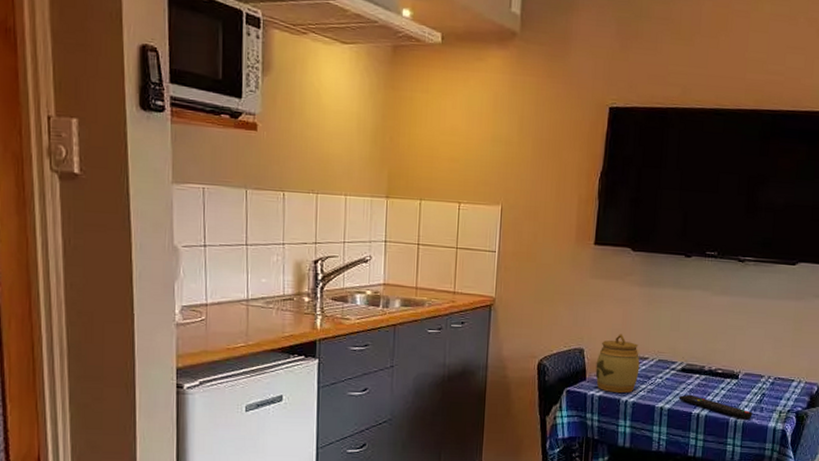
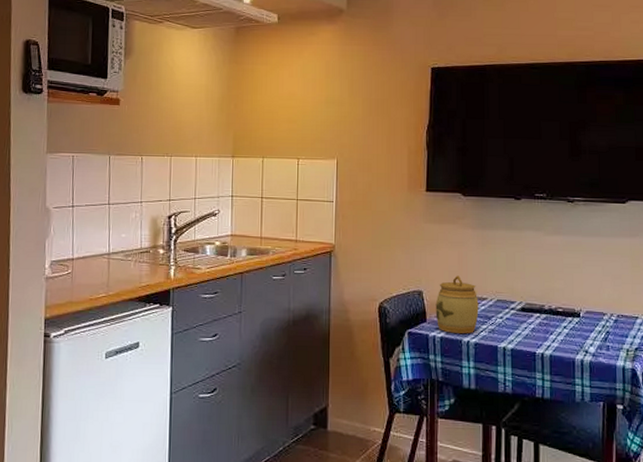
remote control: present [678,394,753,420] -> none [520,334,599,359]

